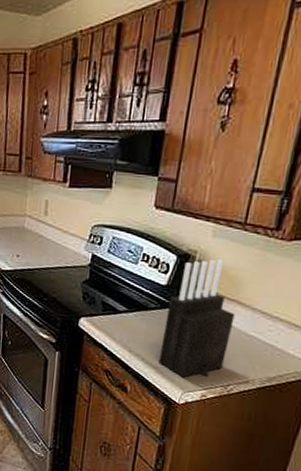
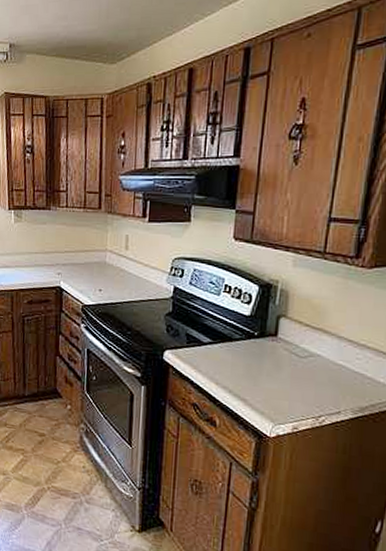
knife block: present [158,259,235,378] -> none [247,288,321,410]

